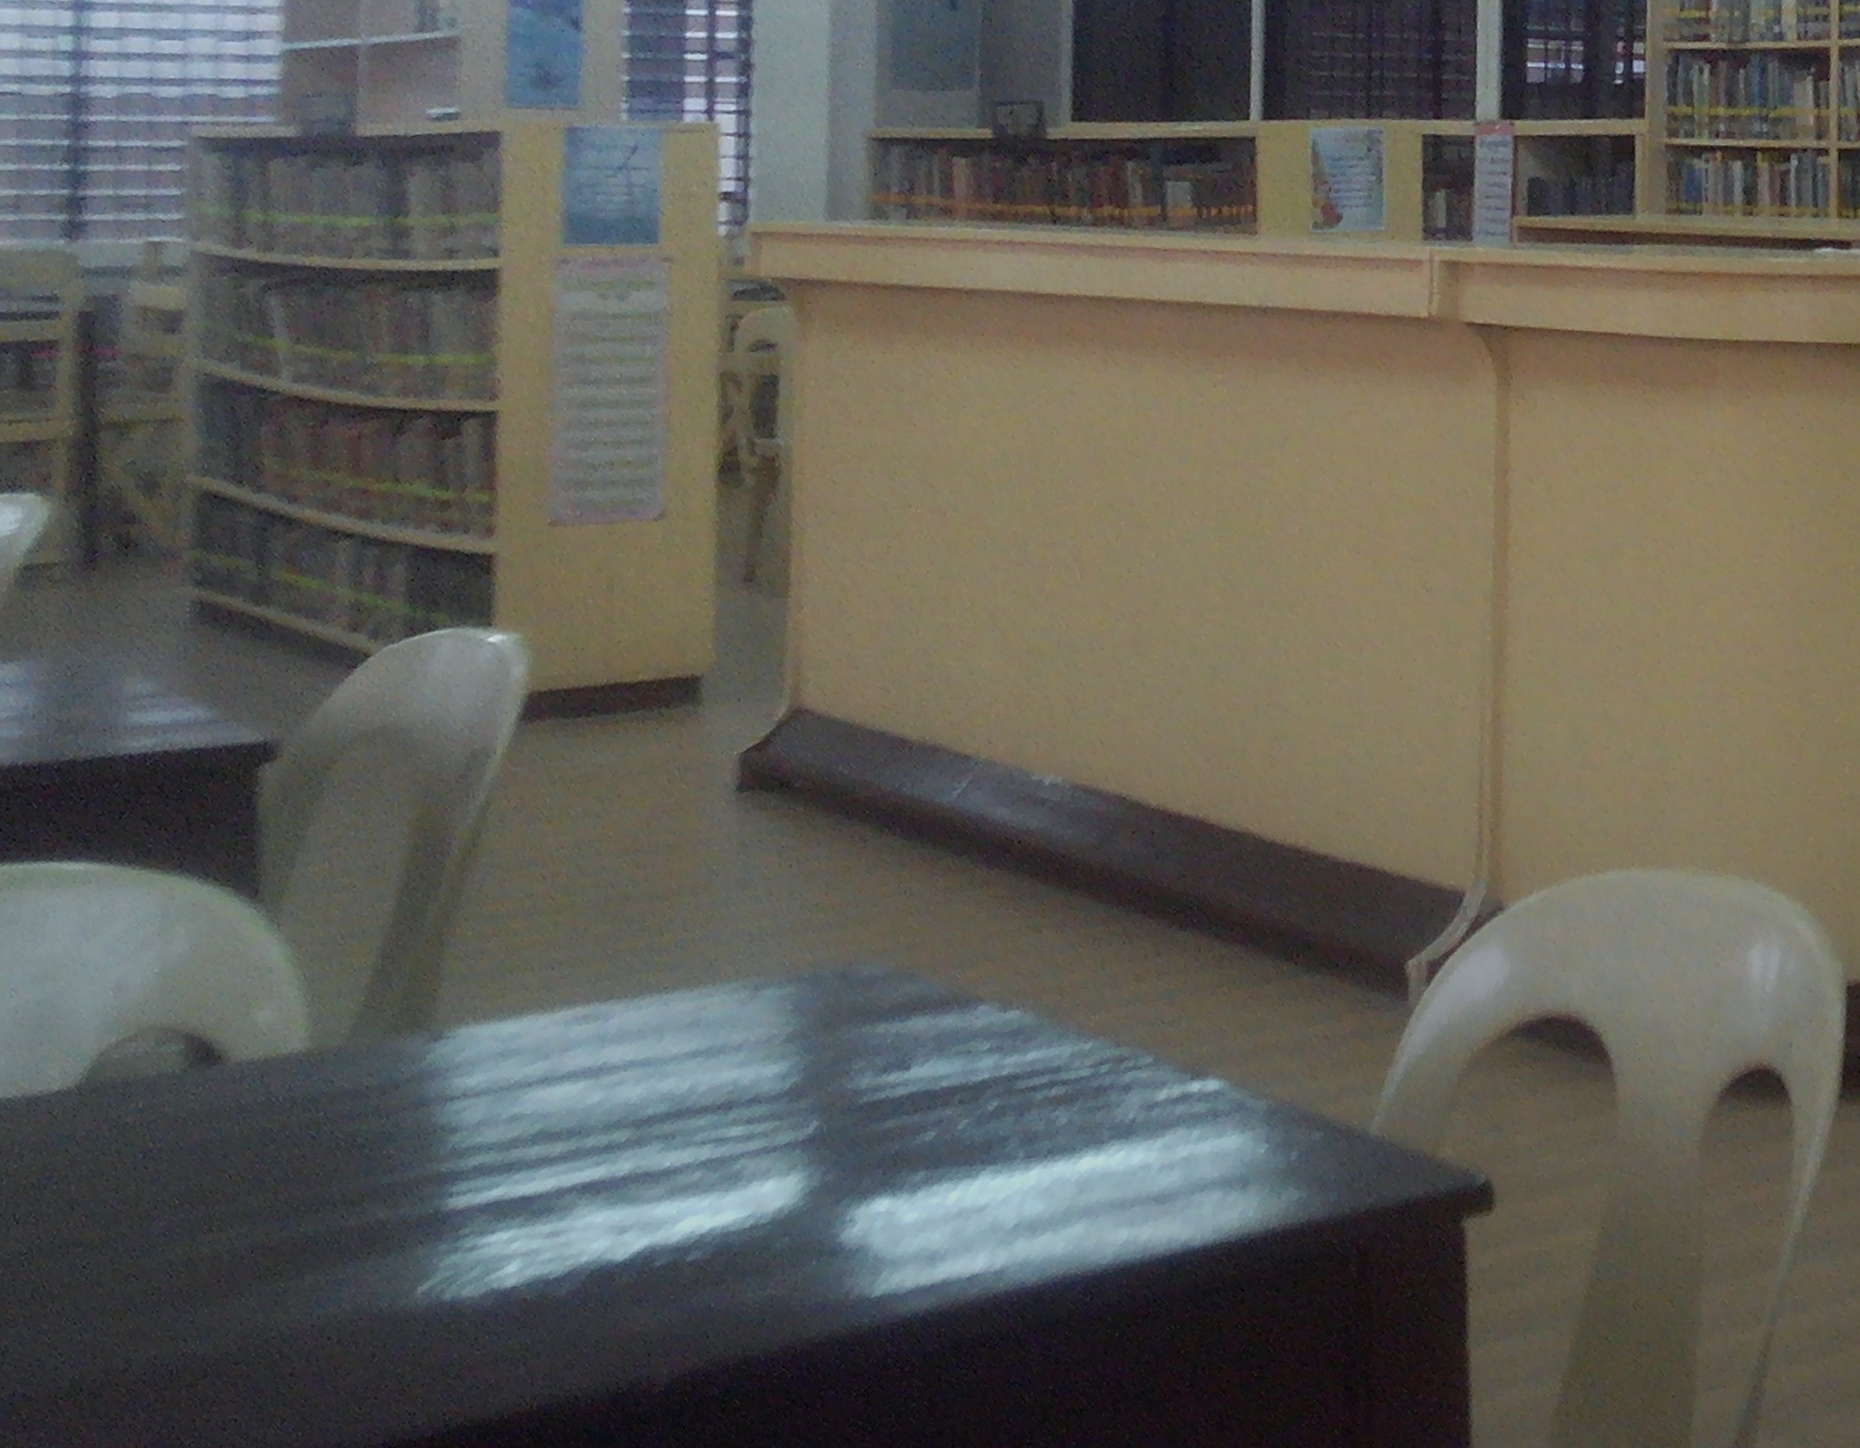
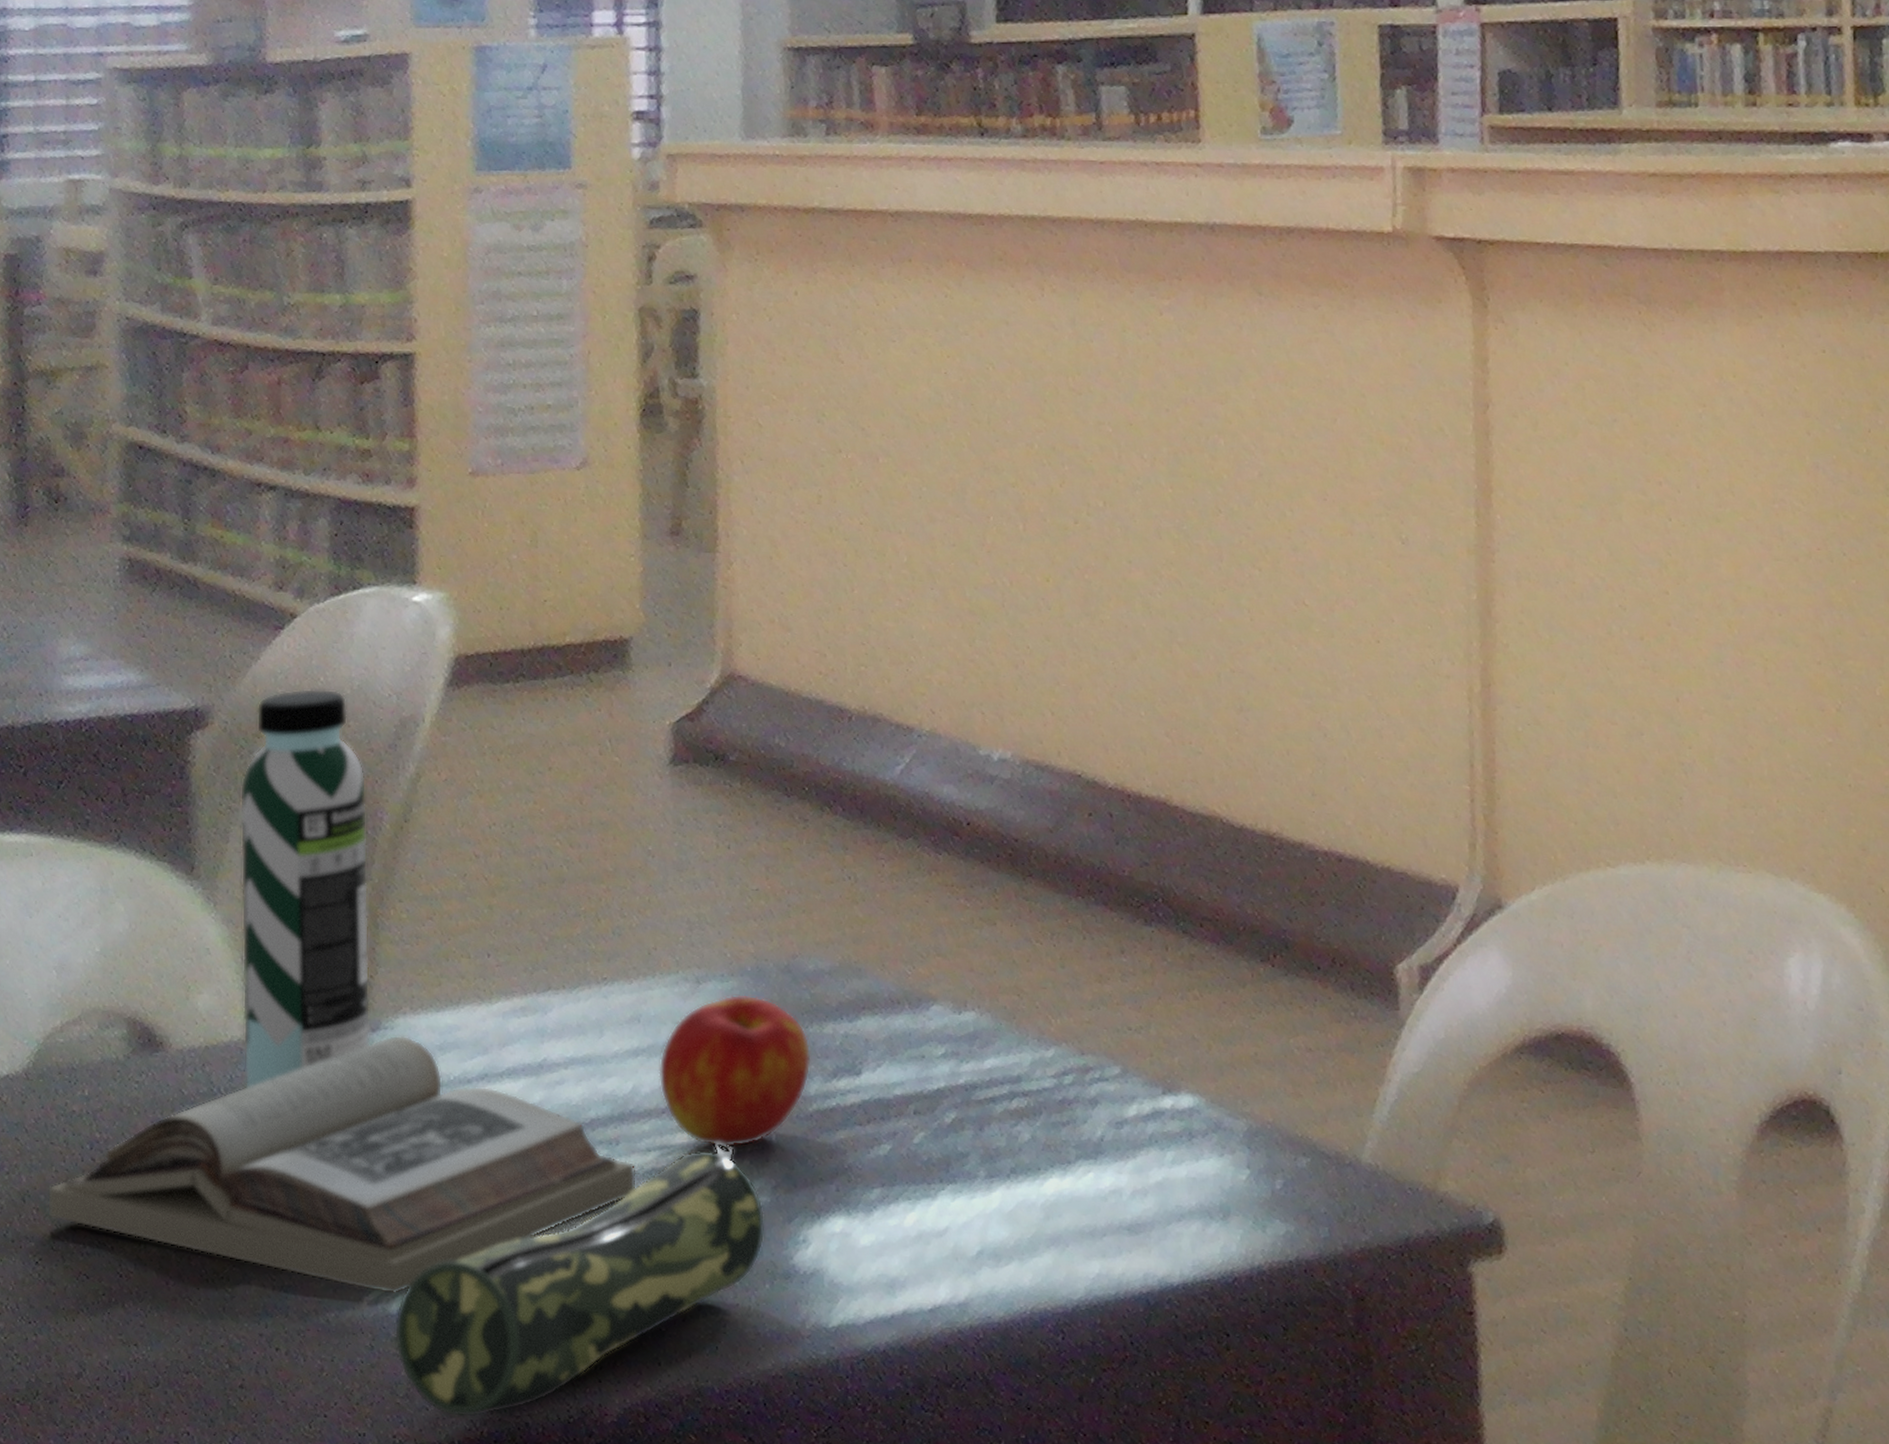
book: none [96,1044,692,1283] -> present [47,1035,637,1295]
water bottle: none [303,723,436,1097] -> present [239,688,371,1088]
pencil case: none [447,1134,814,1394] -> present [394,1142,765,1418]
apple: none [715,999,863,1138] -> present [659,994,811,1147]

